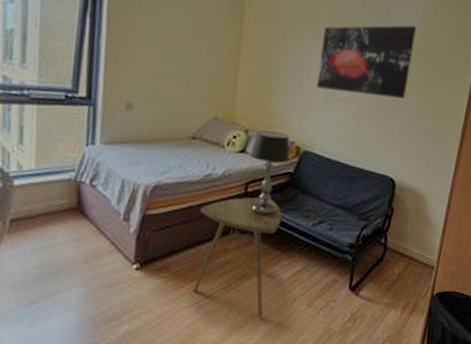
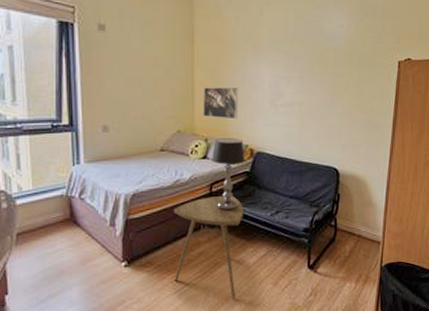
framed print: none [245,70,291,111] -> present [203,86,239,120]
wall art: present [317,25,416,98] -> none [263,34,344,99]

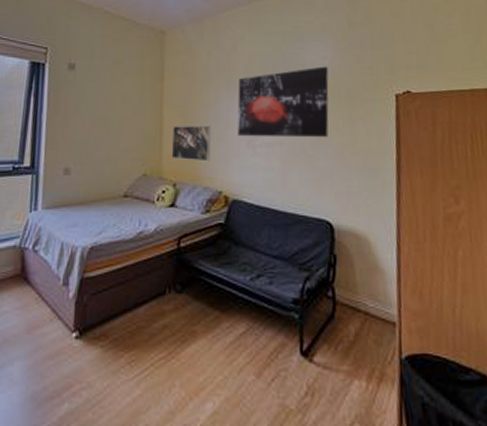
side table: present [173,195,243,300] -> none [133,252,217,394]
table lamp: present [212,138,245,211] -> none [180,183,219,272]
wall art: none [263,34,344,99] -> present [238,66,329,138]

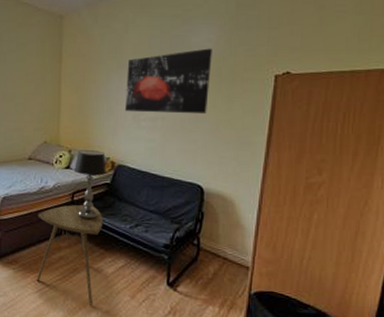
side table: none [133,252,217,394] -> present [37,204,103,306]
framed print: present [171,125,212,162] -> none [67,101,102,133]
table lamp: none [180,183,219,272] -> present [74,150,106,220]

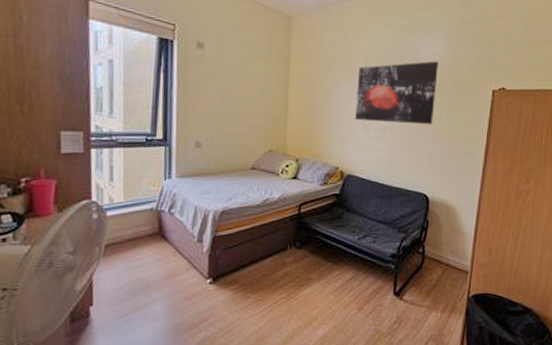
side table: present [37,204,103,306] -> none [259,216,331,323]
table lamp: present [74,150,106,220] -> none [302,159,335,232]

